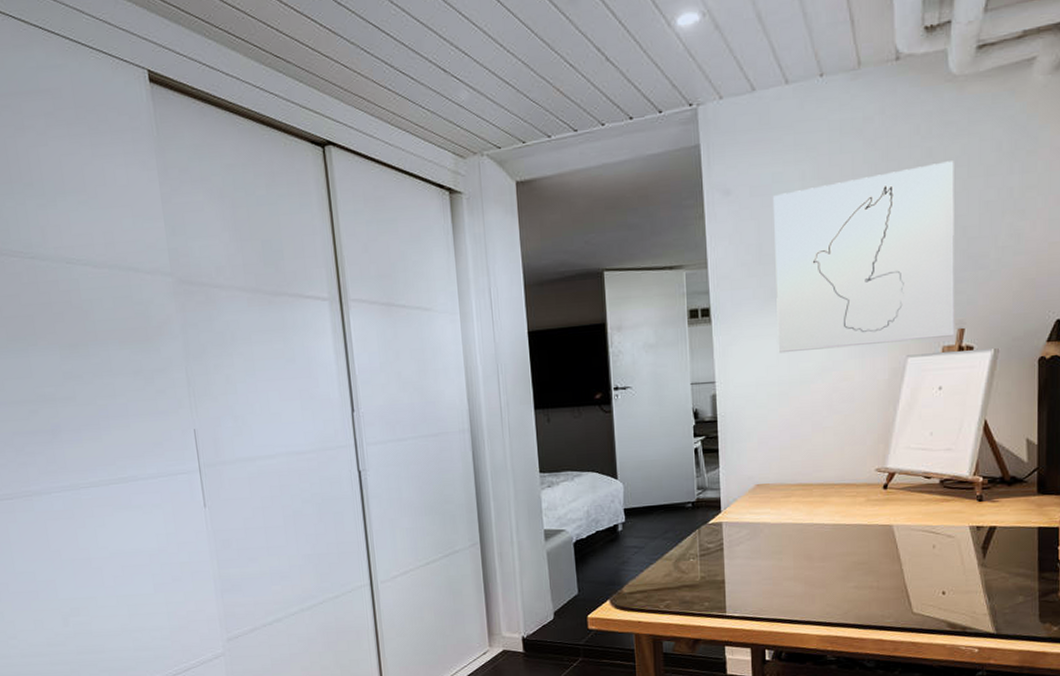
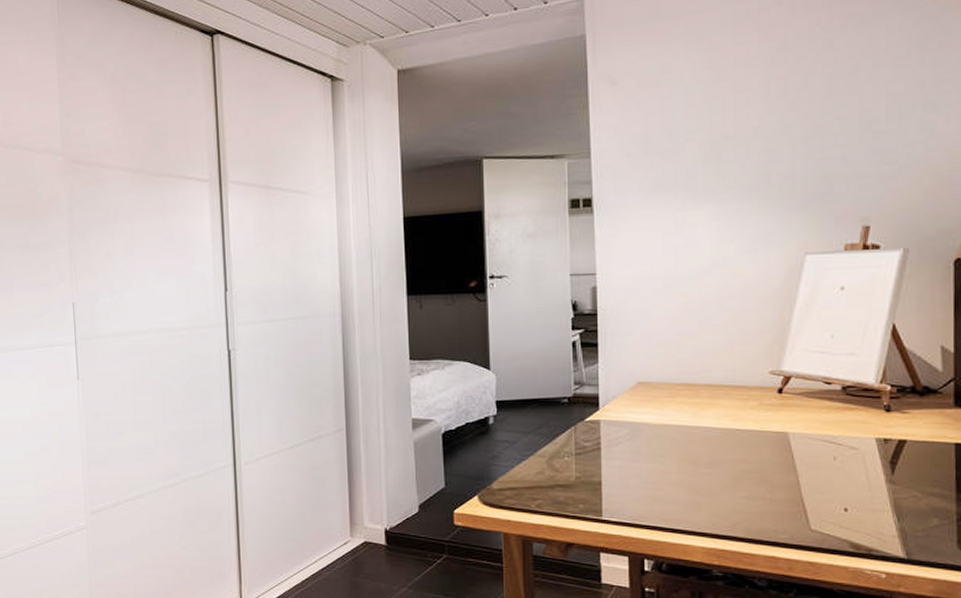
wall art: present [772,161,954,354] -> none [660,52,858,247]

